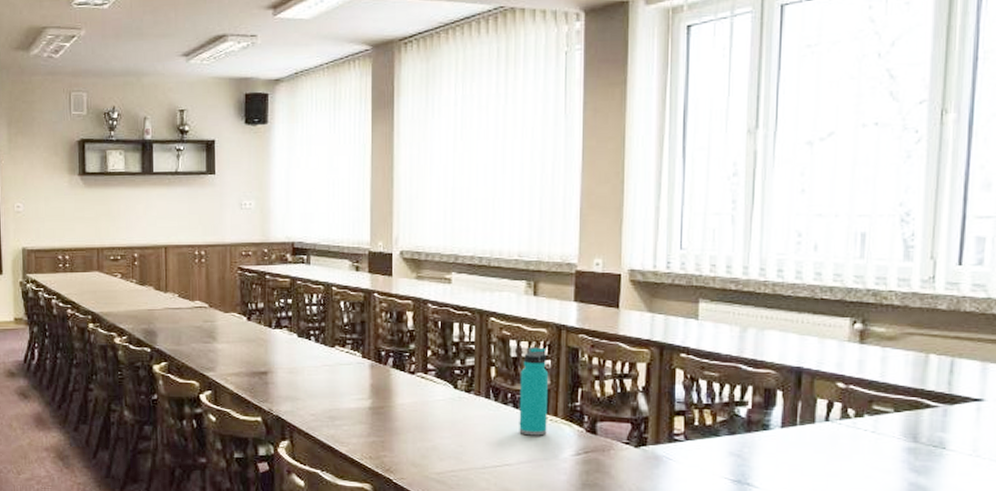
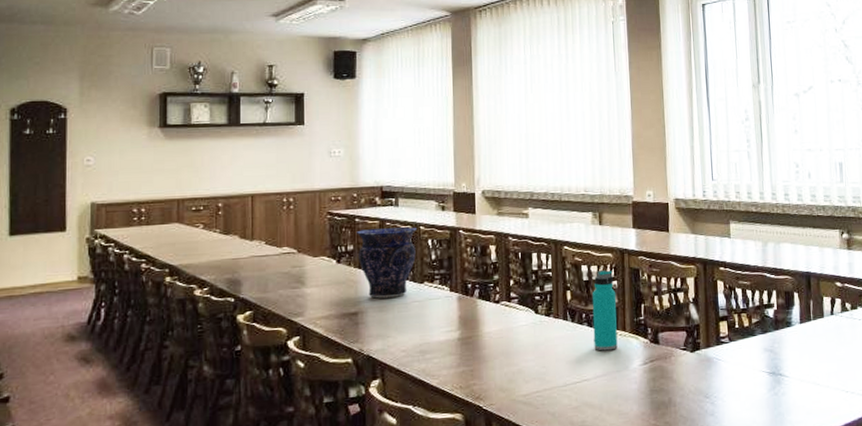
vase: none [267,286,330,359] -> present [357,226,418,299]

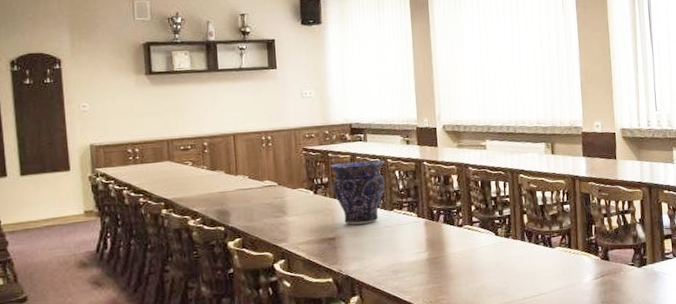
water bottle: present [592,270,618,351] -> none [547,195,571,268]

